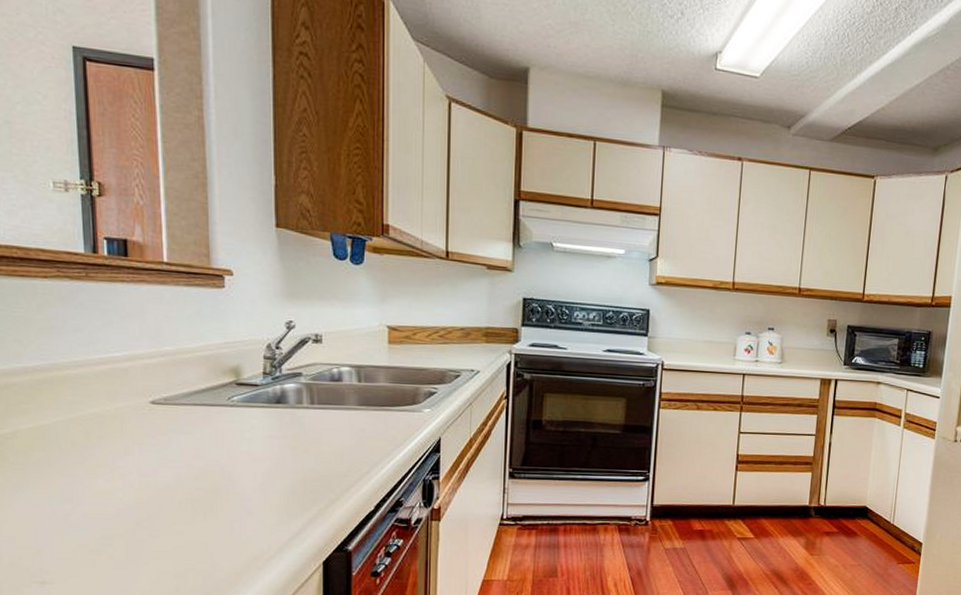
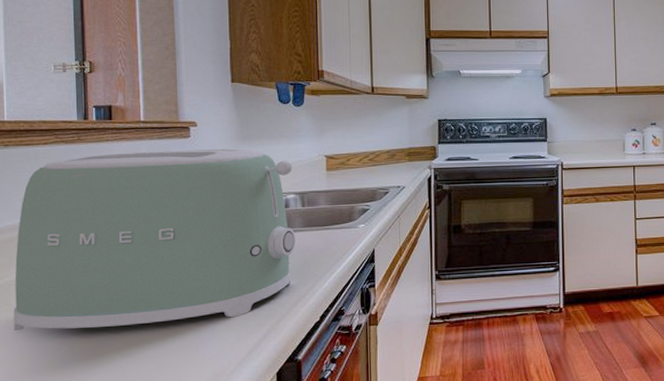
toaster: none [12,297,349,498] -> present [13,149,295,331]

